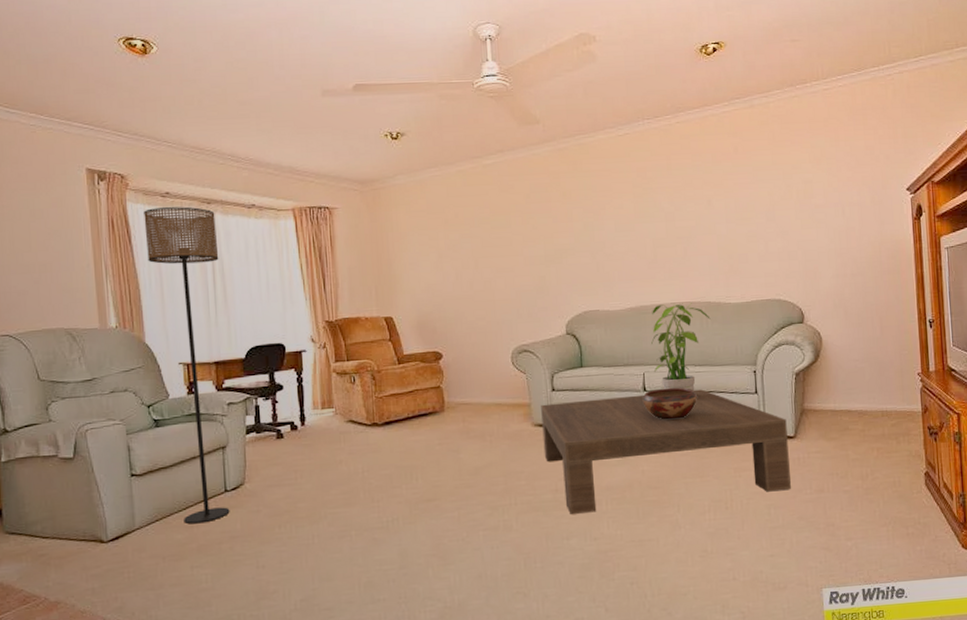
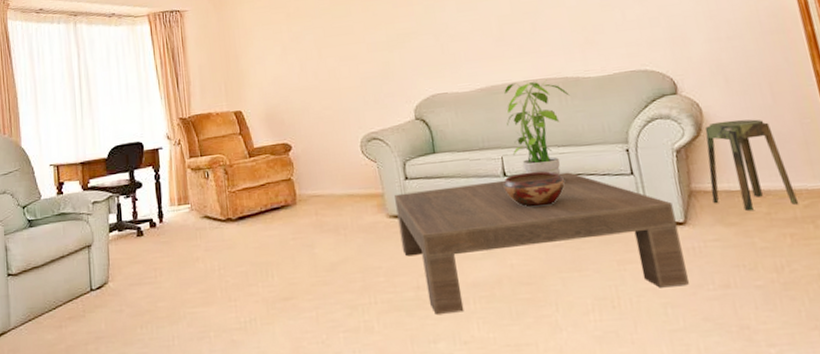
floor lamp: present [144,206,230,524] -> none [21,20,95,324]
stool: none [819,348,888,428] -> present [705,119,799,212]

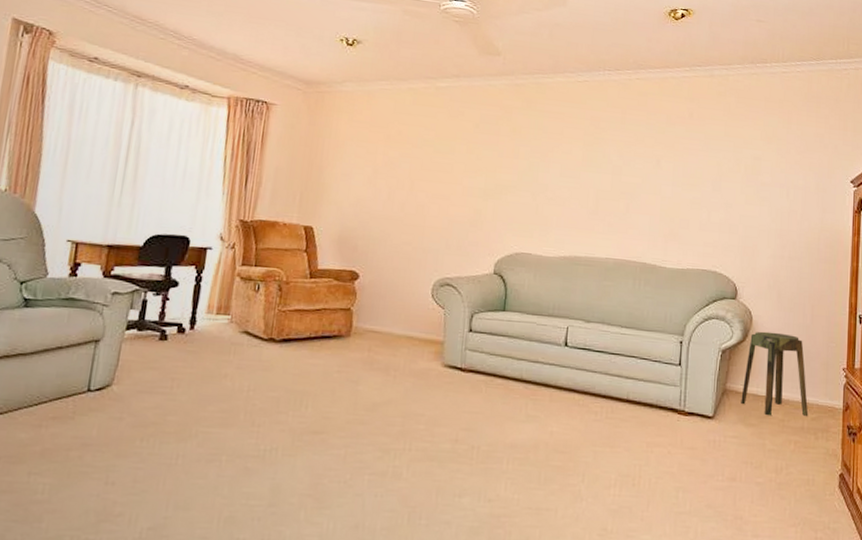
coffee table: present [394,172,689,314] -> none [449,344,707,474]
decorative bowl: present [503,171,565,207] -> none [562,345,619,381]
potted plant: present [504,79,570,176] -> none [578,258,644,355]

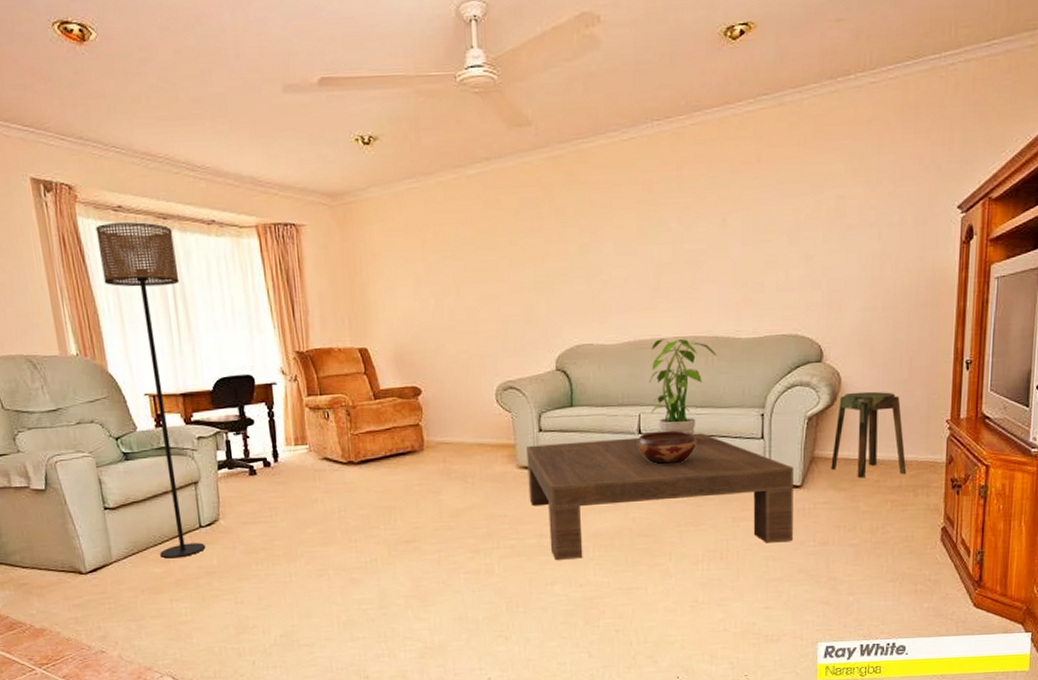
floor lamp: none [32,71,143,424] -> present [96,222,206,559]
coffee table: none [449,344,707,474] -> present [527,433,794,560]
decorative bowl: none [562,345,619,381] -> present [637,430,697,465]
potted plant: none [578,258,644,355] -> present [649,337,717,436]

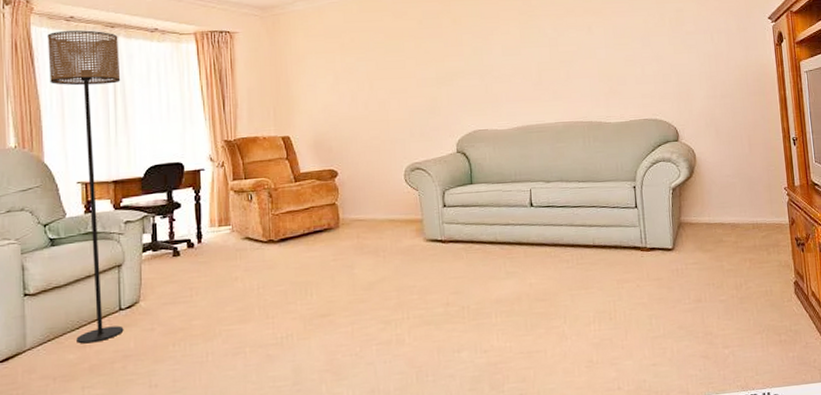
coffee table: present [527,433,794,560] -> none [433,204,671,327]
decorative bowl: present [637,430,697,465] -> none [529,202,581,234]
potted plant: present [649,337,717,436] -> none [537,122,593,207]
stool: present [831,391,907,479] -> none [695,165,759,240]

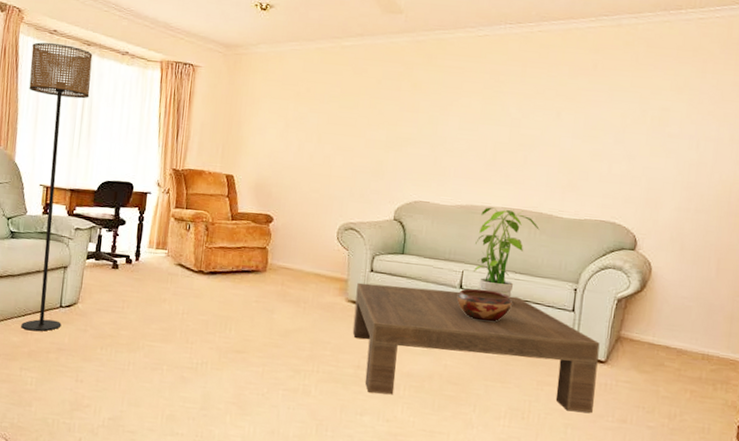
coffee table: none [433,204,671,327] -> present [352,282,600,413]
decorative bowl: none [529,202,581,234] -> present [457,288,512,322]
potted plant: none [537,122,593,207] -> present [473,207,540,299]

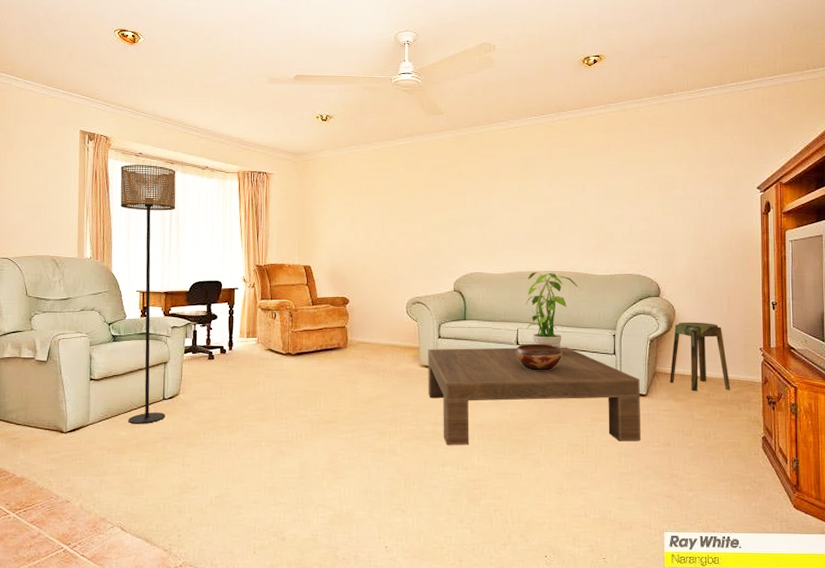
stool: none [635,282,708,367] -> present [670,322,731,392]

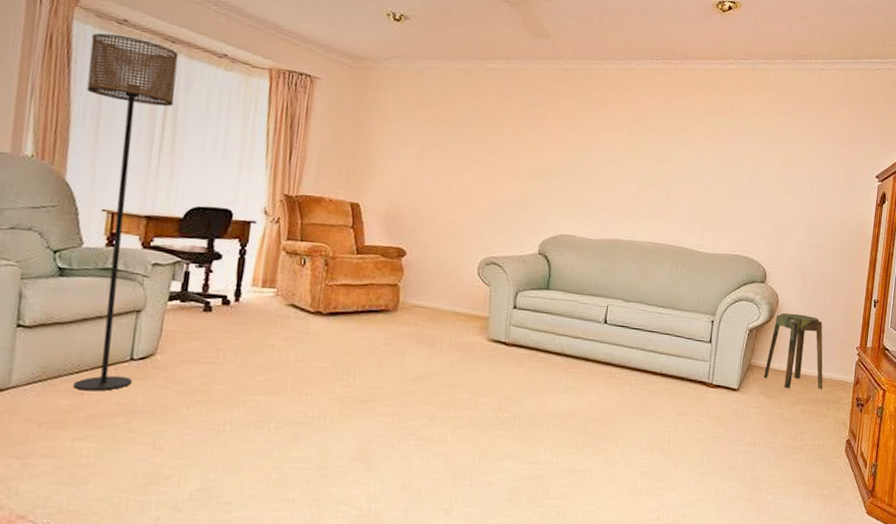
coffee table: present [428,347,641,445] -> none [493,320,733,440]
decorative bowl: present [515,343,562,371] -> none [601,323,655,356]
potted plant: present [526,272,578,349] -> none [617,241,681,332]

